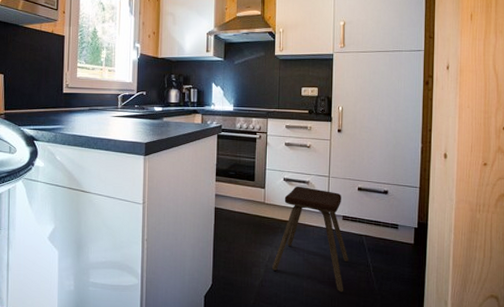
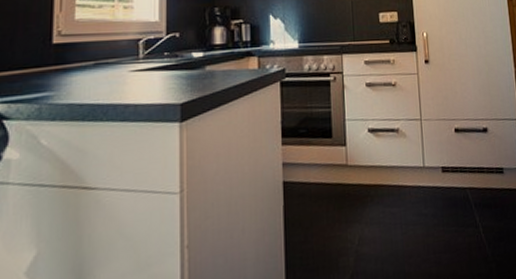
music stool: present [272,186,348,292] -> none [364,136,454,269]

